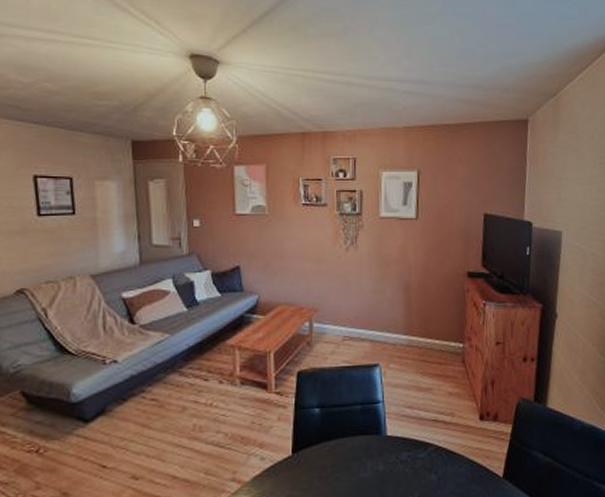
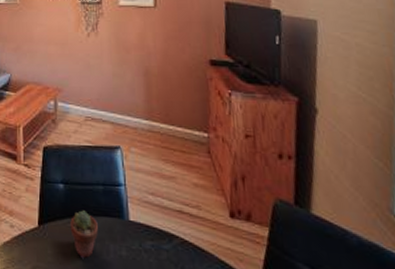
potted succulent: none [327,432,355,480] -> present [70,210,98,259]

